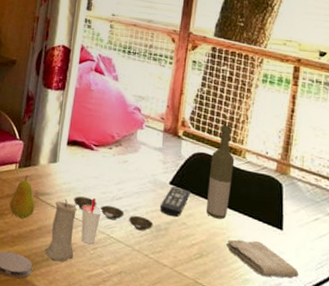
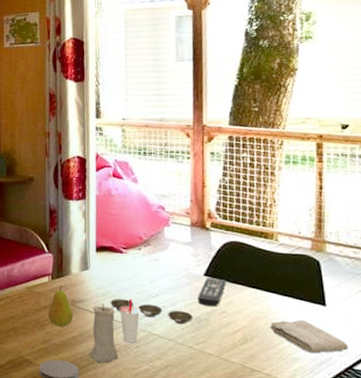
bottle: present [206,124,235,220] -> none [242,211,268,303]

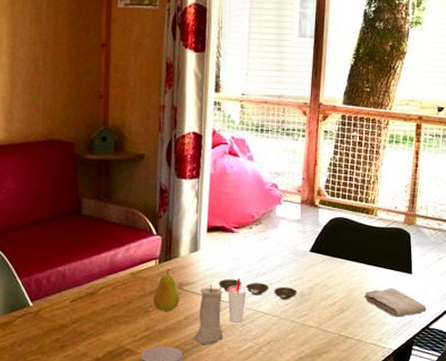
remote control: present [197,277,226,307] -> none [302,253,329,282]

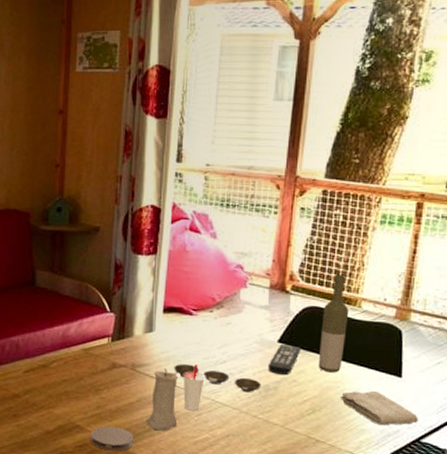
fruit: present [153,269,180,312] -> none [105,348,133,392]
remote control: none [302,253,329,282] -> present [267,343,301,376]
bottle: none [344,188,368,275] -> present [318,274,349,373]

